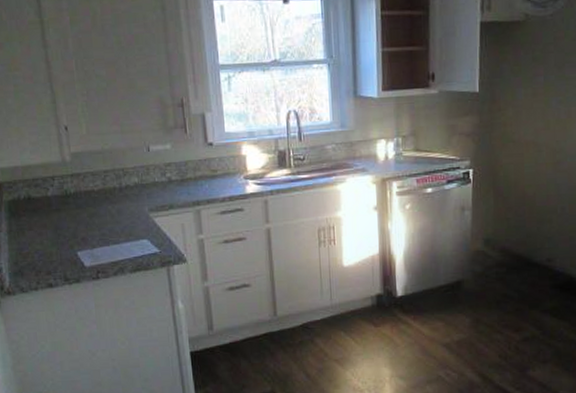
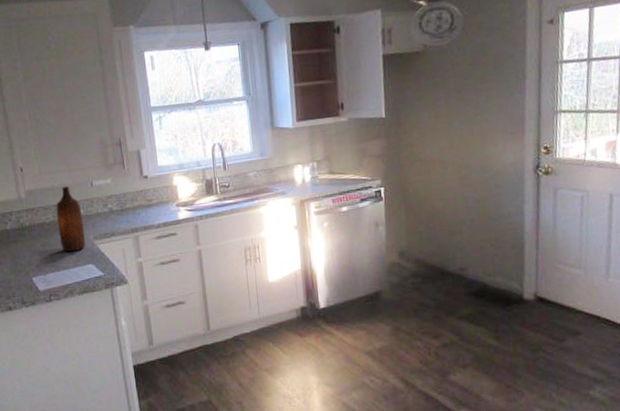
bottle: none [106,149,140,225] -> present [56,186,86,252]

